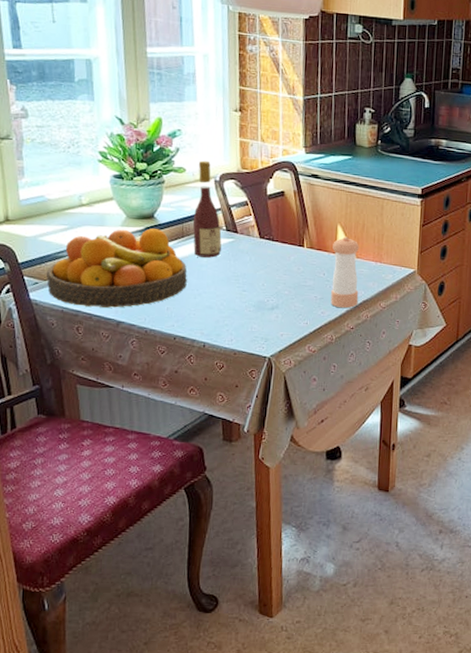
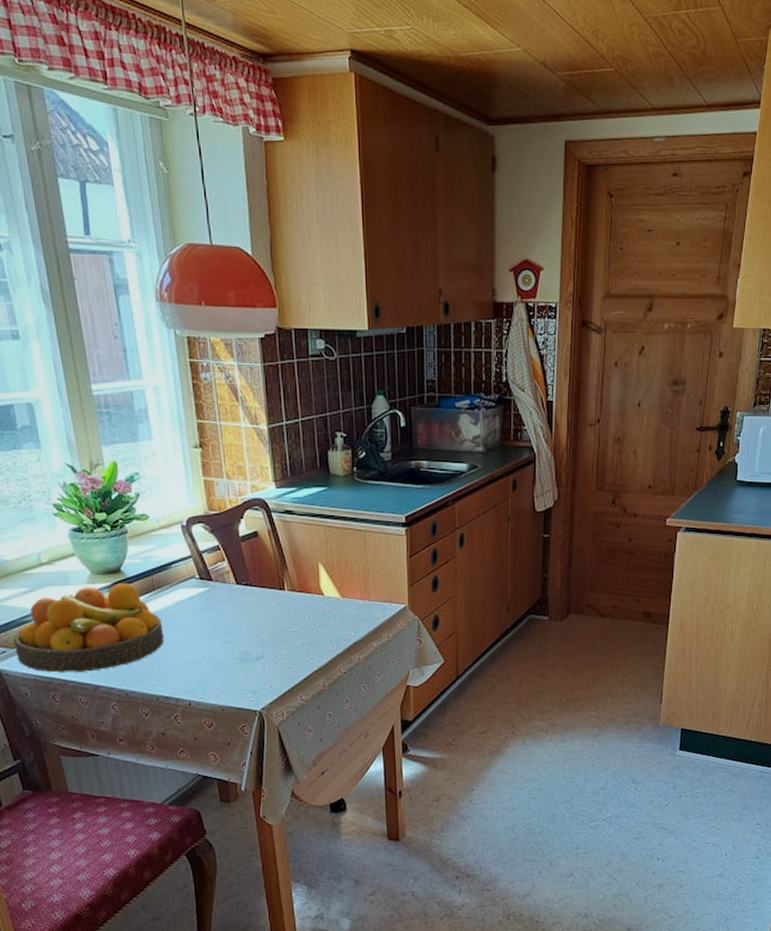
wine bottle: present [192,160,222,258] -> none [161,505,197,610]
pepper shaker: present [331,236,359,309] -> none [315,575,349,653]

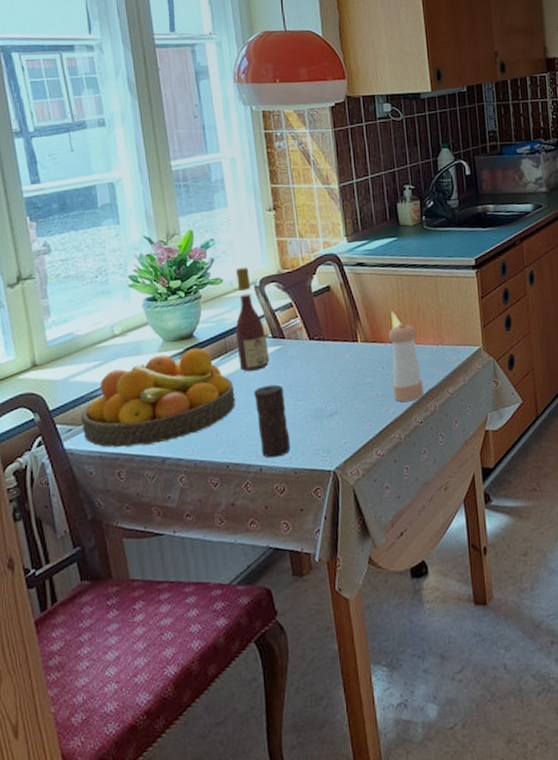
wine bottle: none [161,505,197,610] -> present [235,267,269,372]
candle: none [182,625,218,694] -> present [254,384,291,458]
pepper shaker: none [315,575,349,653] -> present [388,323,424,402]

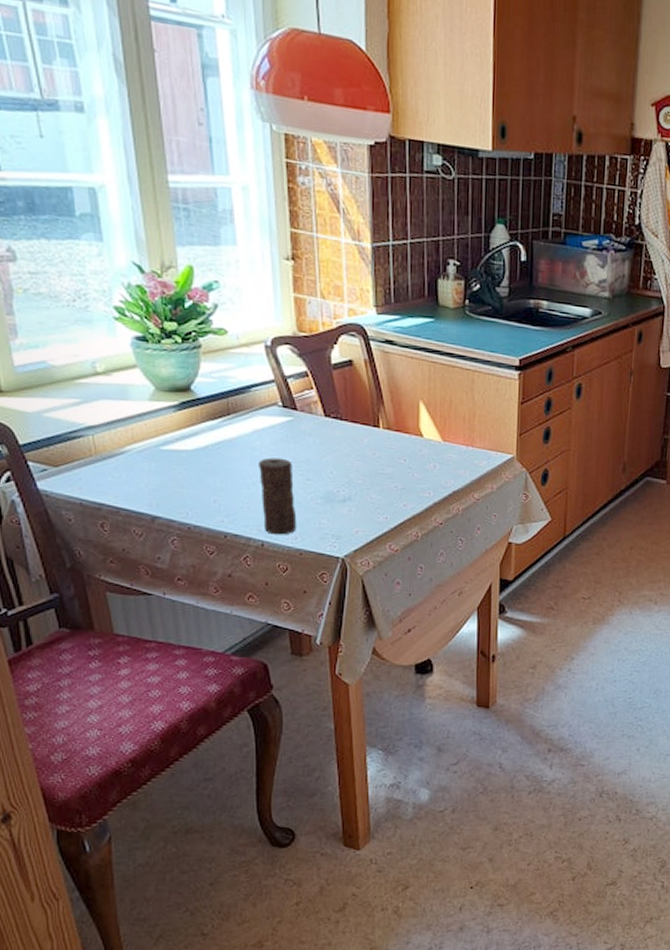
fruit bowl: present [81,348,235,448] -> none [57,403,237,500]
wine bottle: present [235,267,269,372] -> none [240,320,277,440]
pepper shaker: present [388,323,424,402] -> none [414,415,448,501]

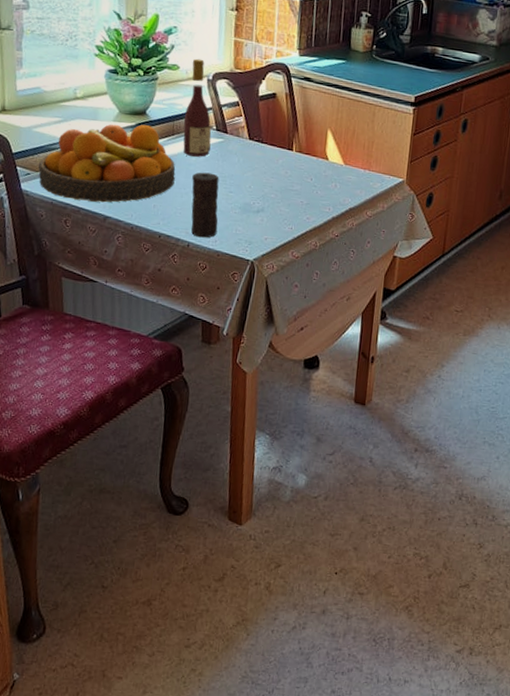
fruit bowl: none [57,403,237,500] -> present [38,124,176,203]
wine bottle: none [240,320,277,440] -> present [183,58,212,157]

